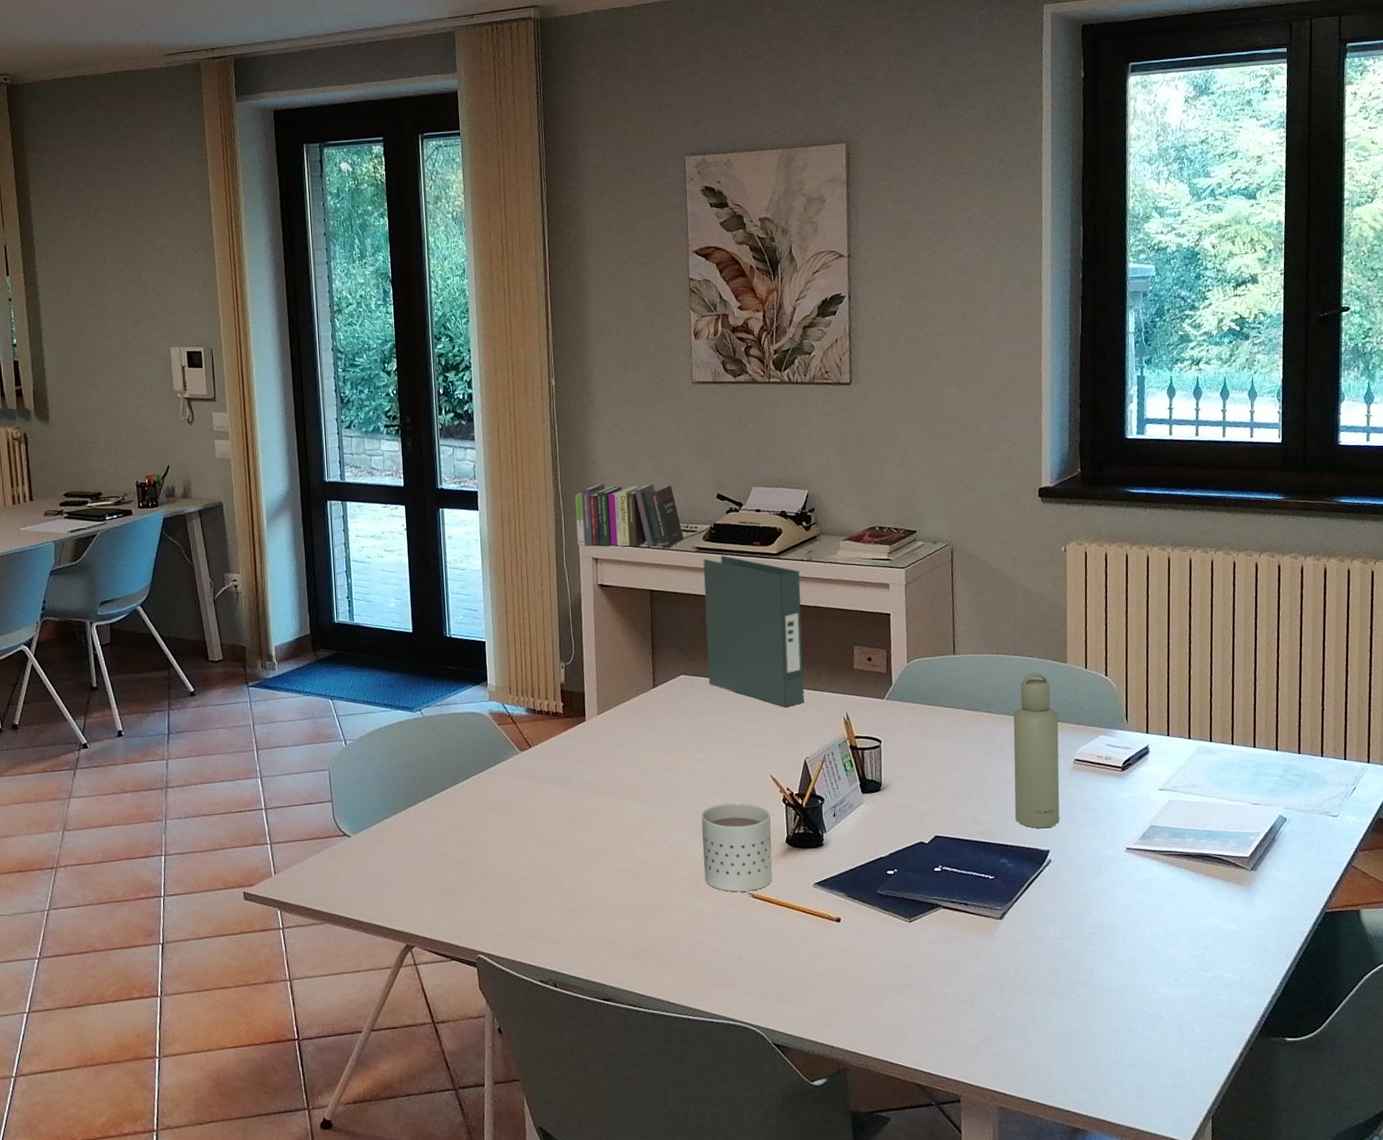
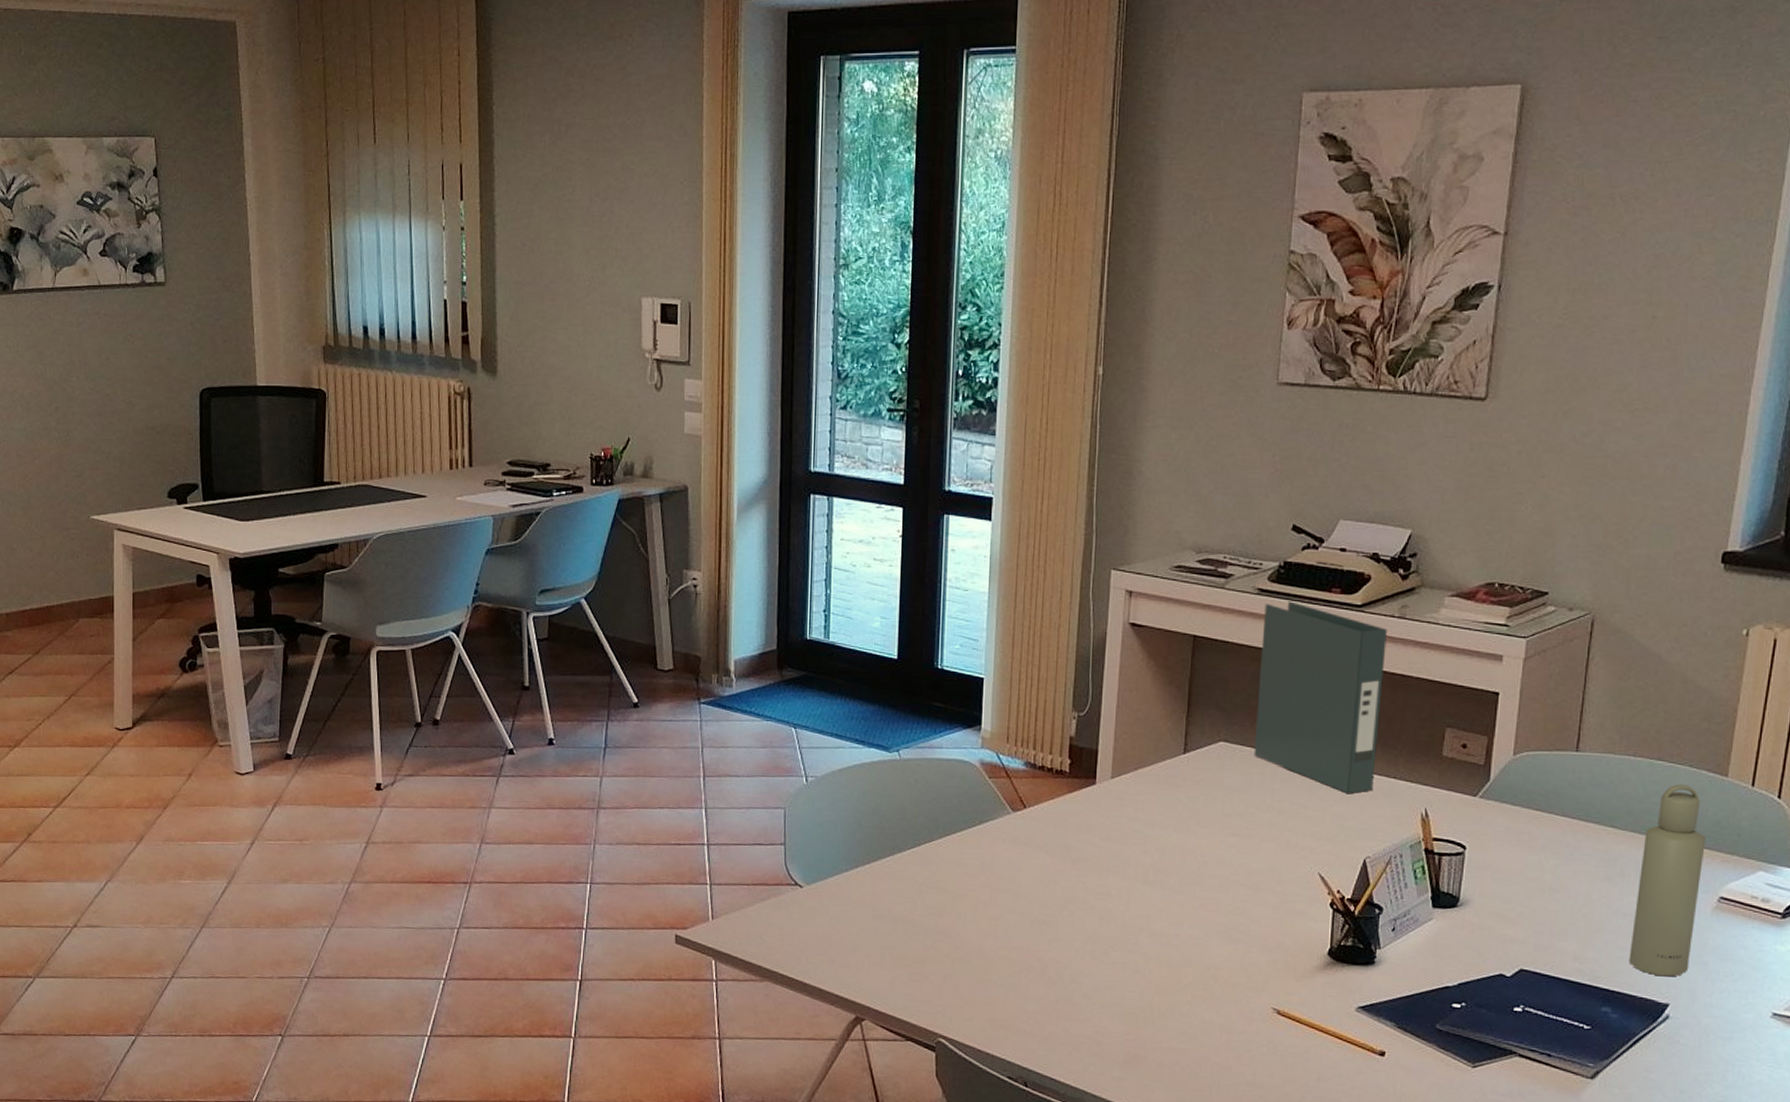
books: present [574,483,684,548] -> none [1109,500,1244,586]
mug: present [701,803,772,892] -> none [1220,900,1312,1007]

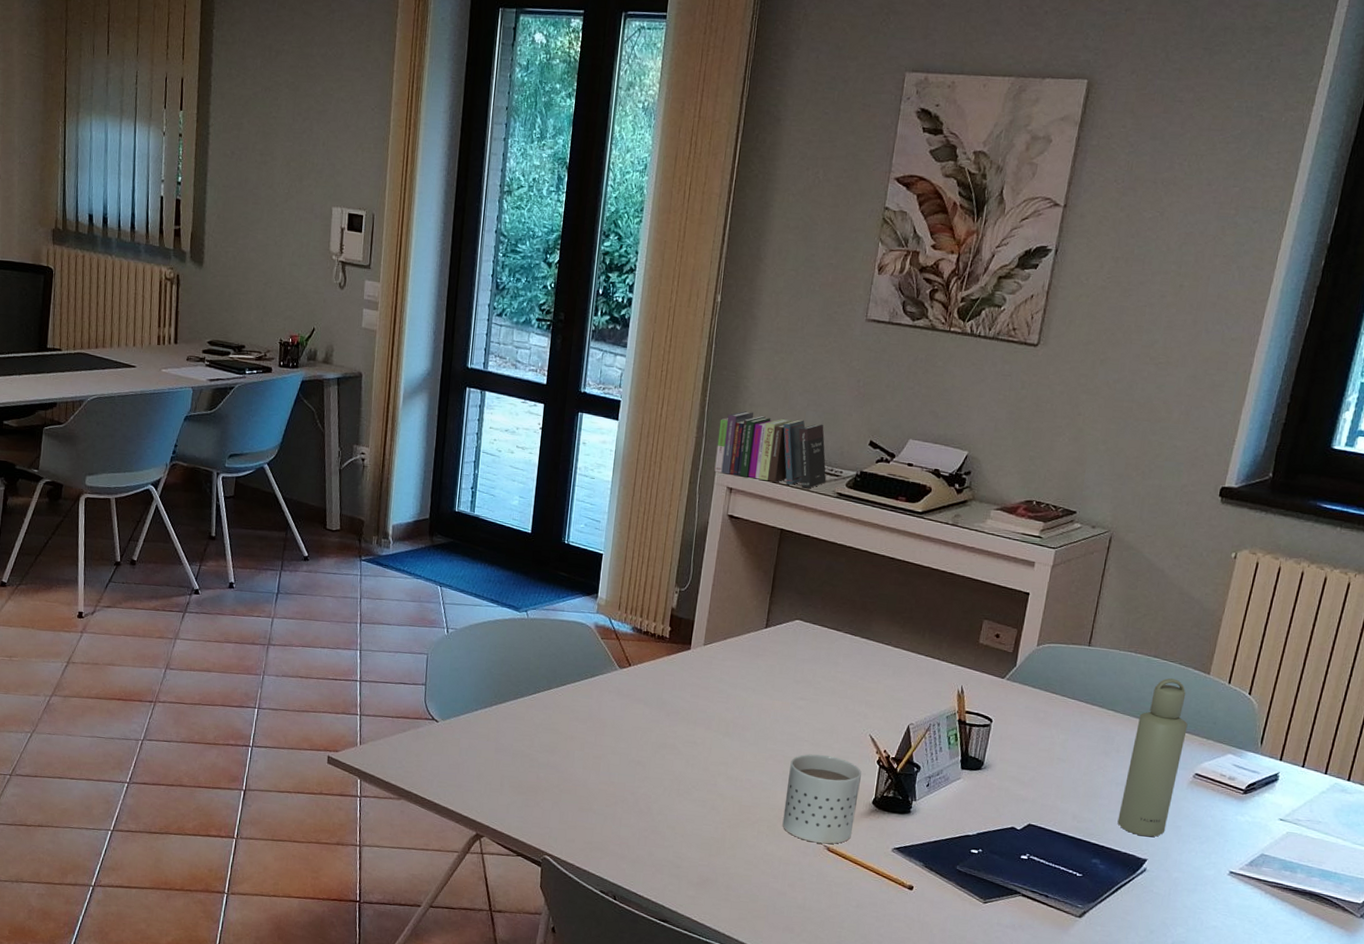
books: none [1109,500,1244,586] -> present [714,411,827,489]
mug: none [1220,900,1312,1007] -> present [782,754,862,844]
binder: present [1254,601,1387,794] -> none [823,505,942,671]

